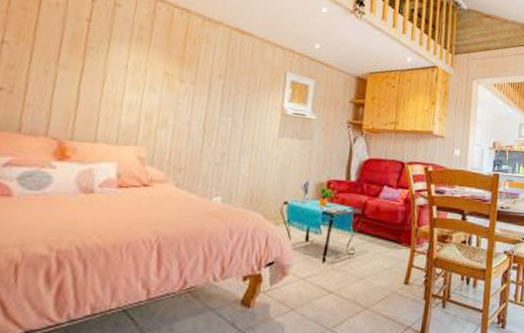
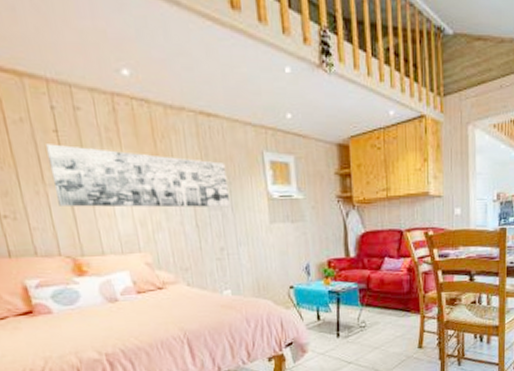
wall art: none [65,29,248,116] -> present [46,144,230,208]

